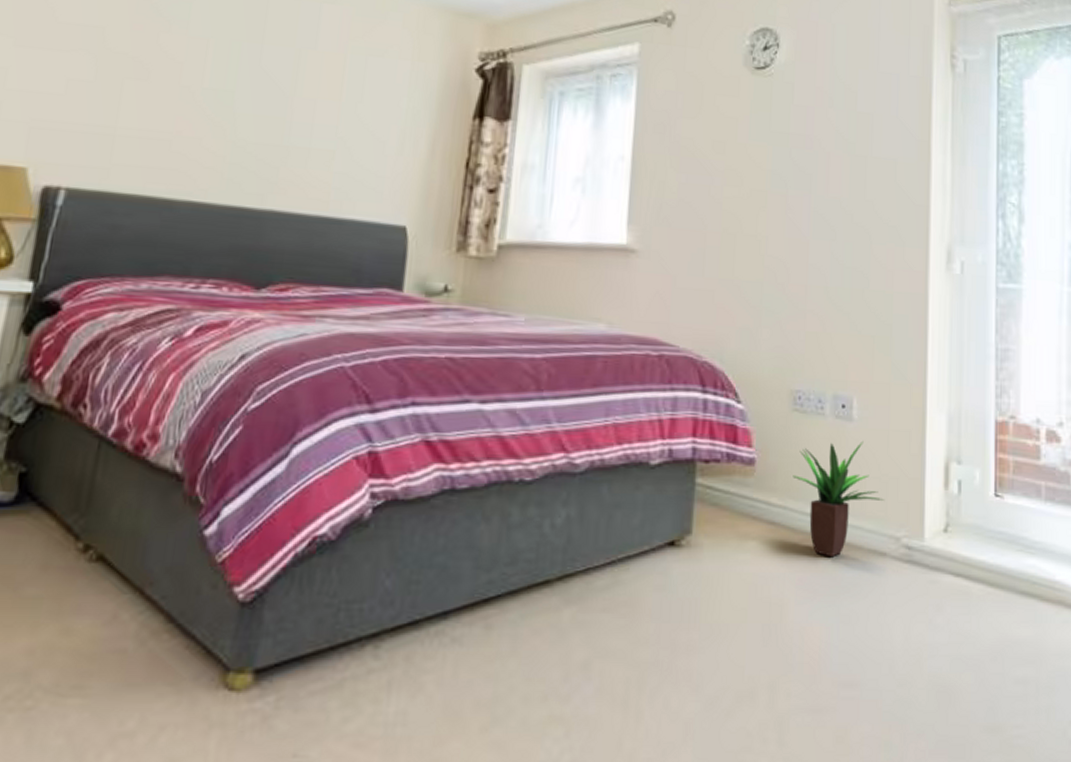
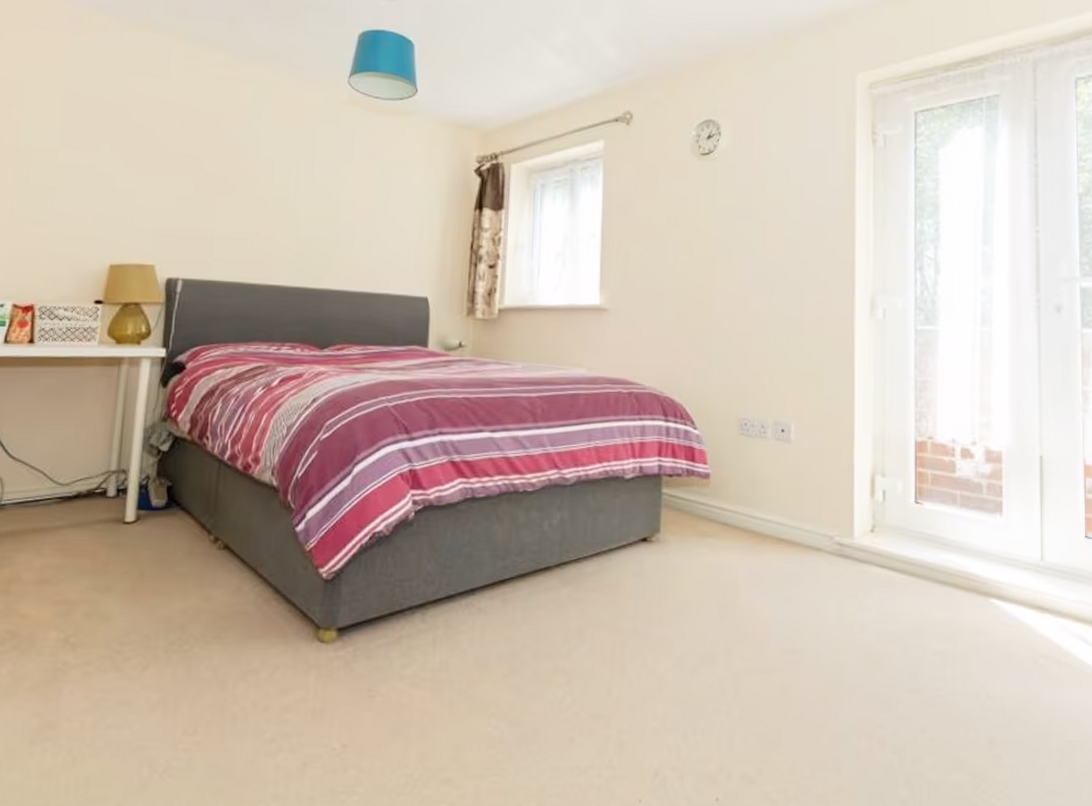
potted plant: present [793,441,885,558] -> none [741,459,820,552]

